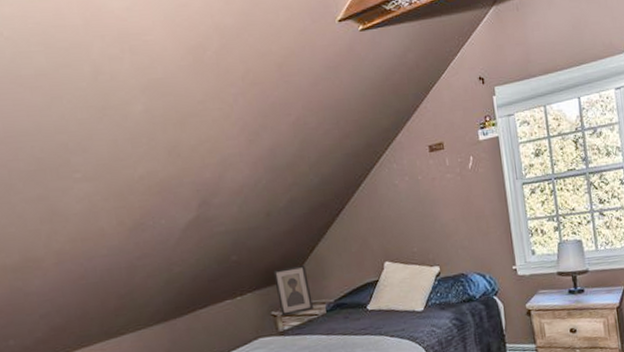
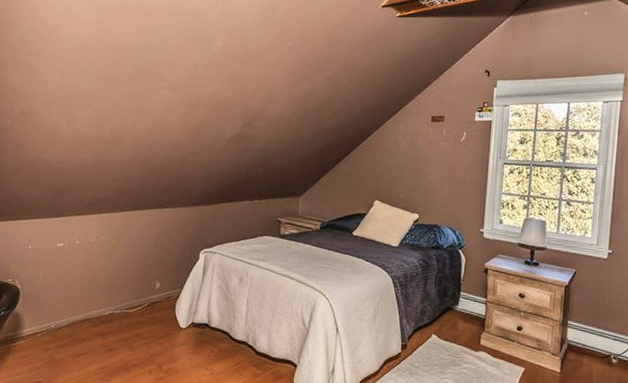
picture frame: present [273,264,313,316] -> none [285,186,312,224]

